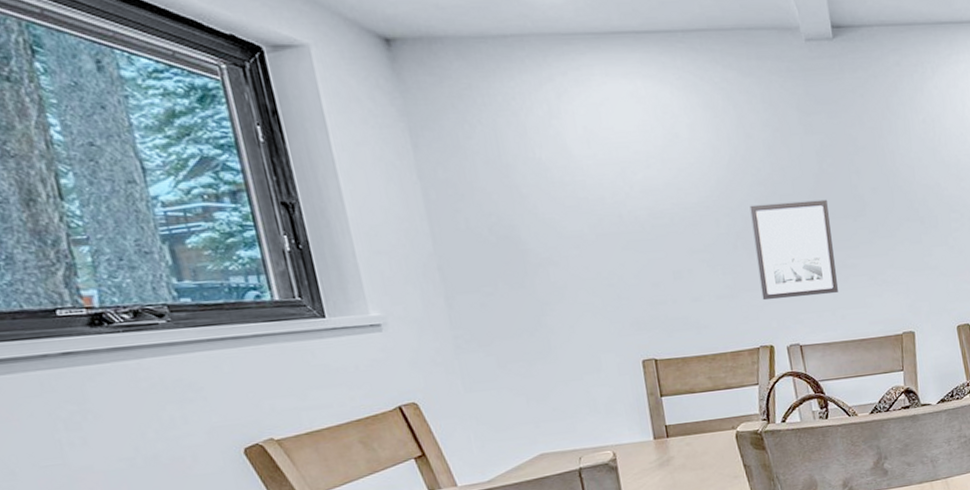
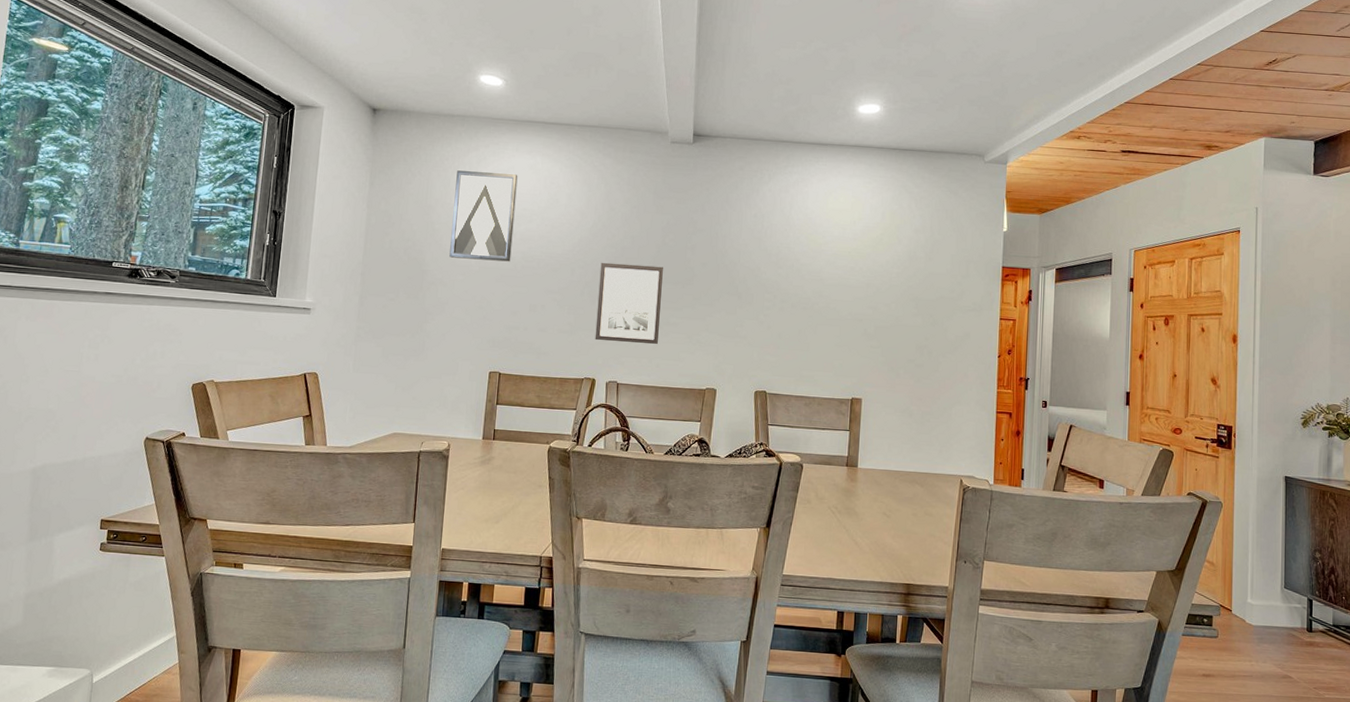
wall art: none [532,106,635,229] -> present [449,170,518,262]

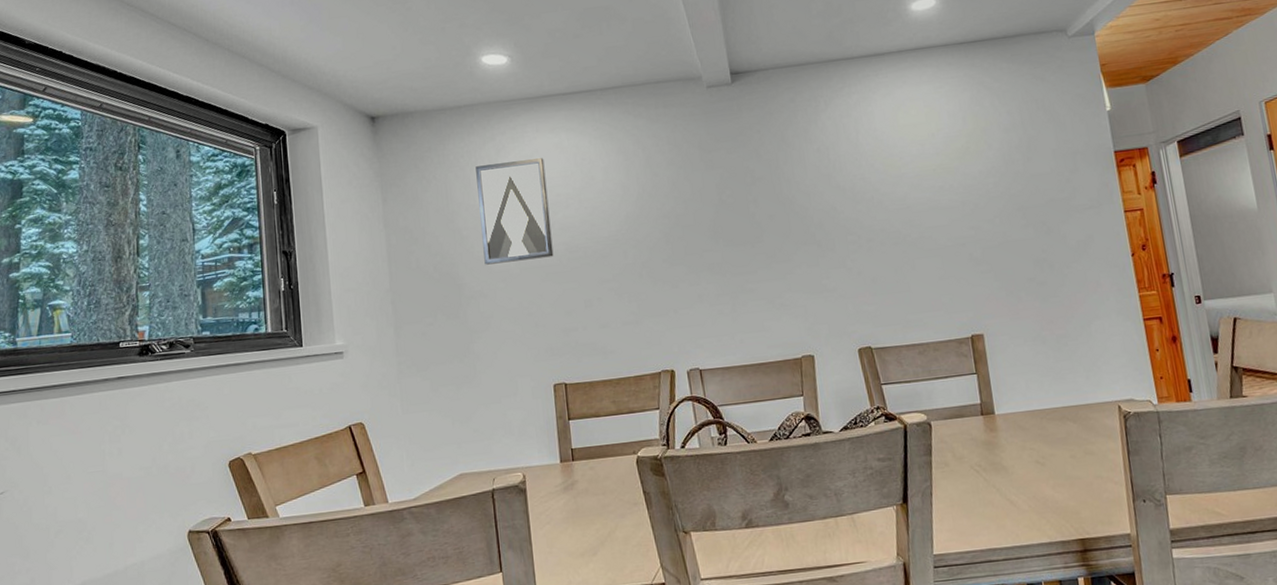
wall art: present [595,262,663,345] -> none [655,228,737,326]

